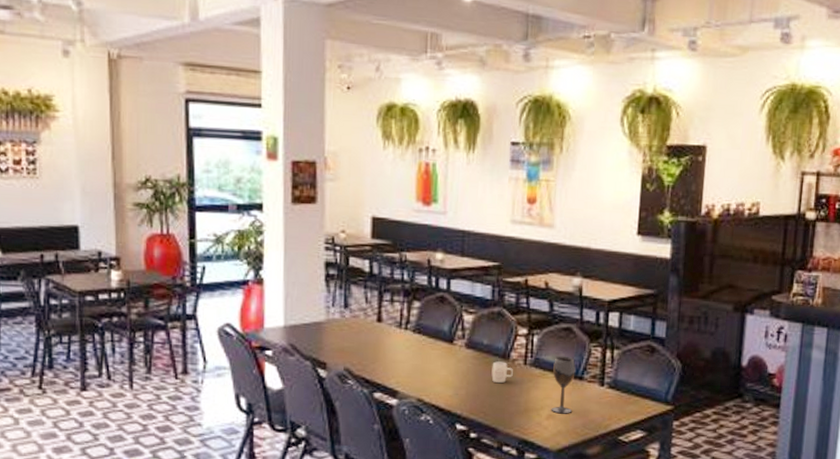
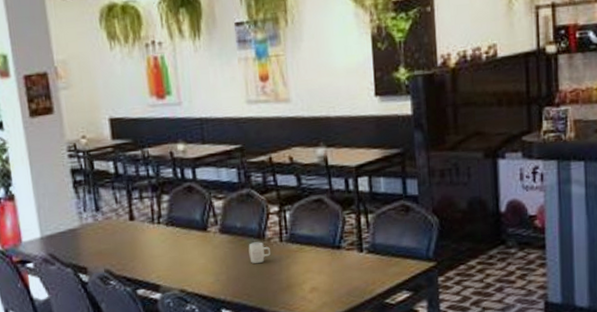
wine glass: present [551,356,576,414] -> none [309,227,334,286]

